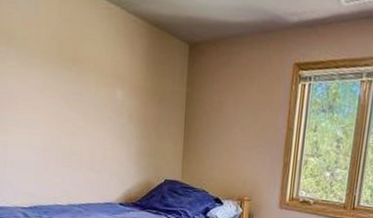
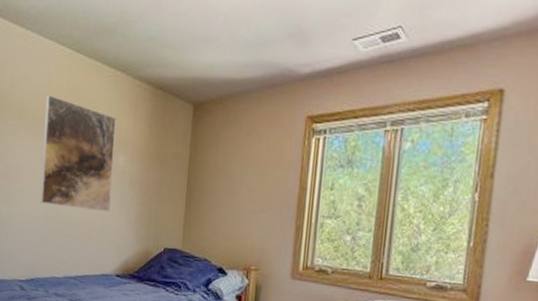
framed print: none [36,22,112,145] -> present [40,95,117,212]

